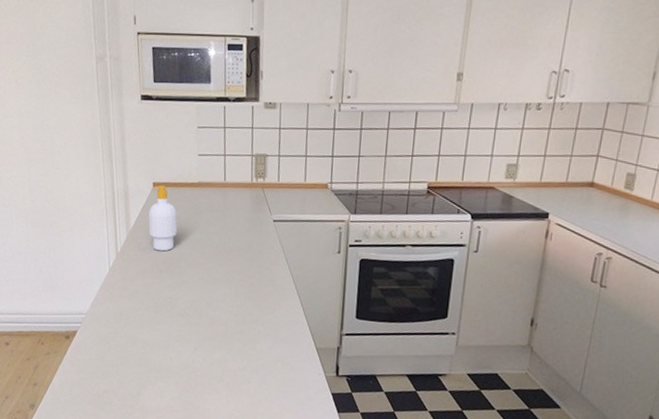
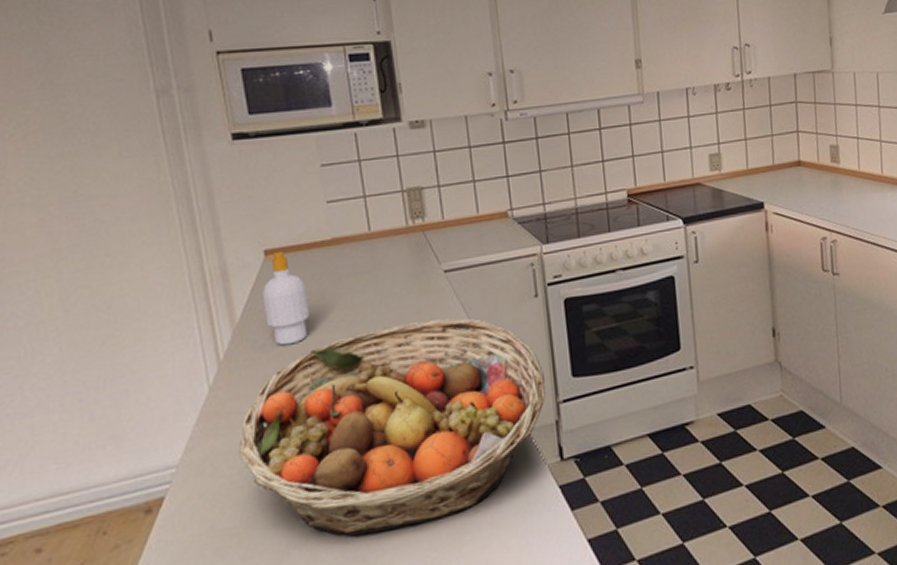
fruit basket: none [123,252,335,392] -> present [239,318,546,537]

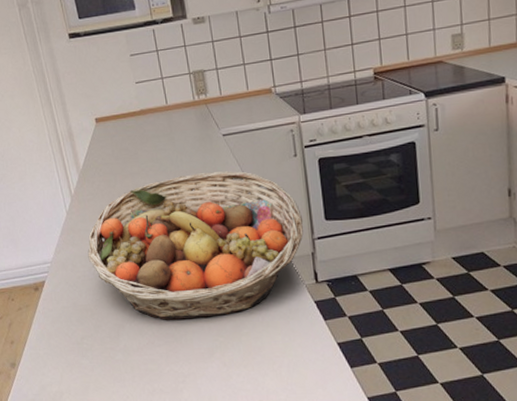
soap bottle: present [263,251,309,346] -> none [96,119,128,186]

